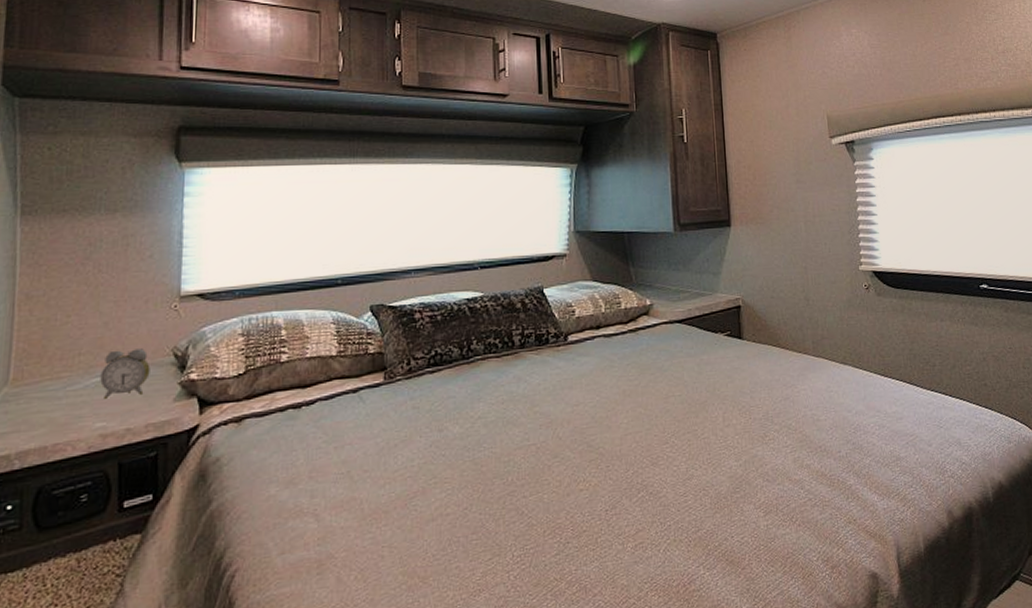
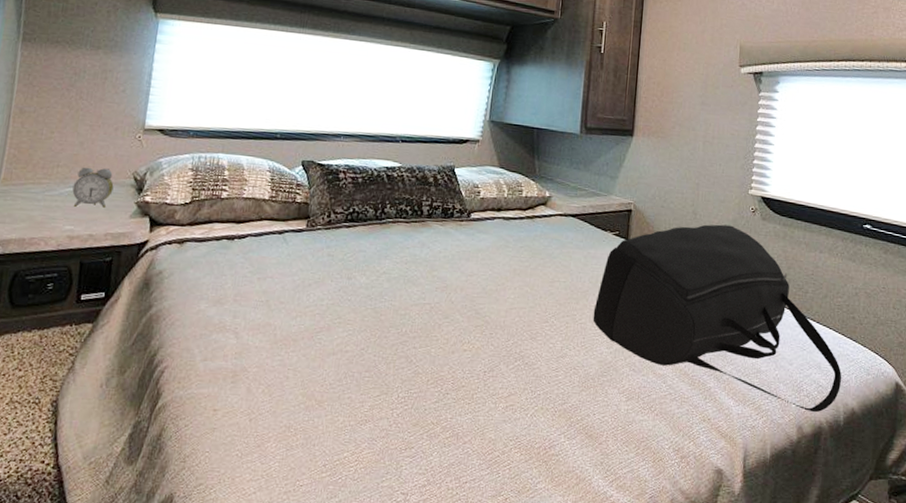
duffel bag: none [715,306,984,494] -> present [592,224,842,413]

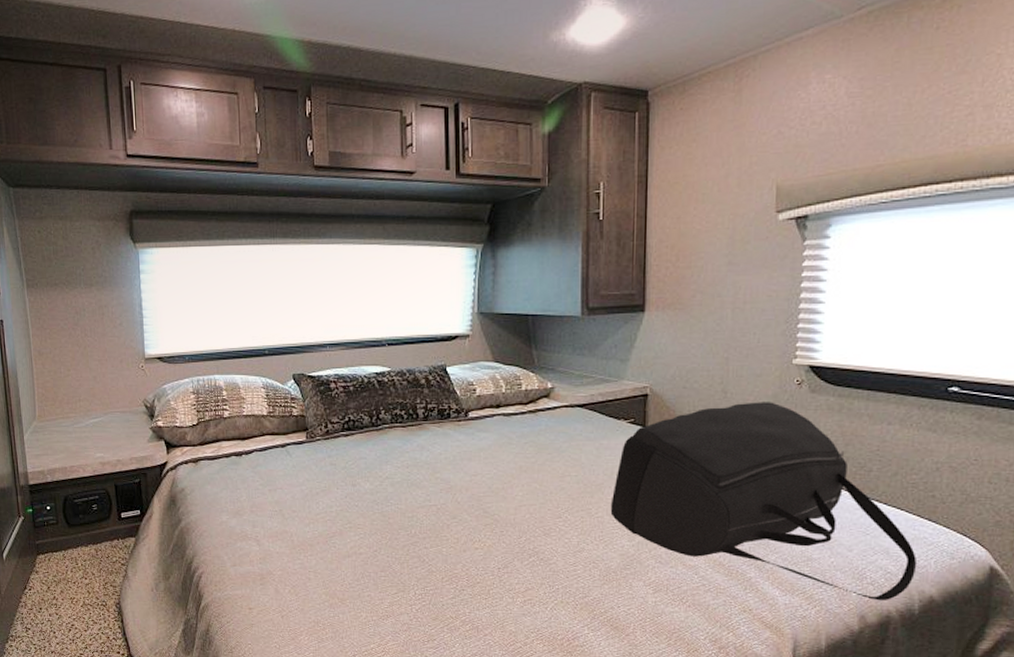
alarm clock: present [72,167,114,209] -> none [95,399,129,437]

